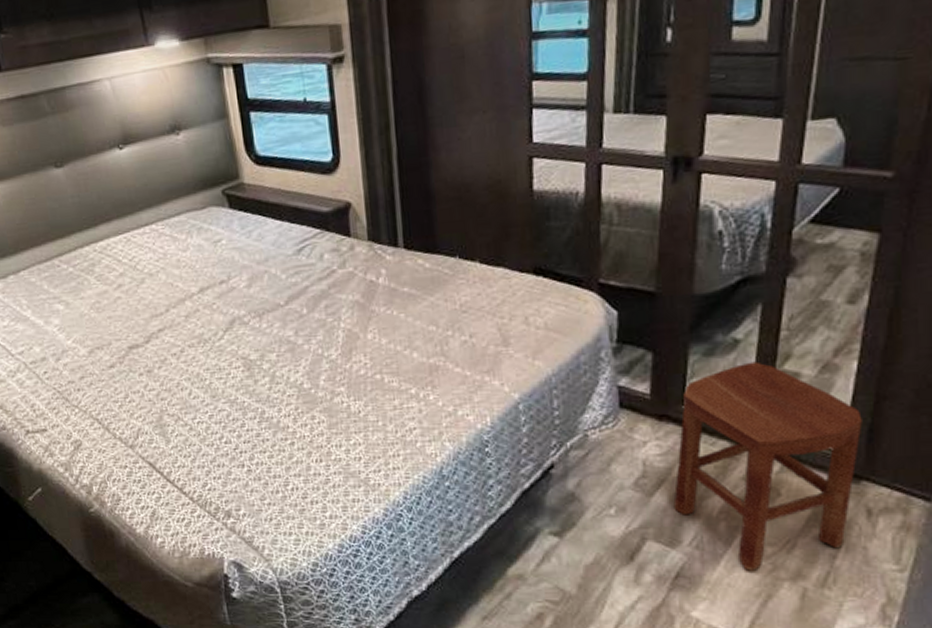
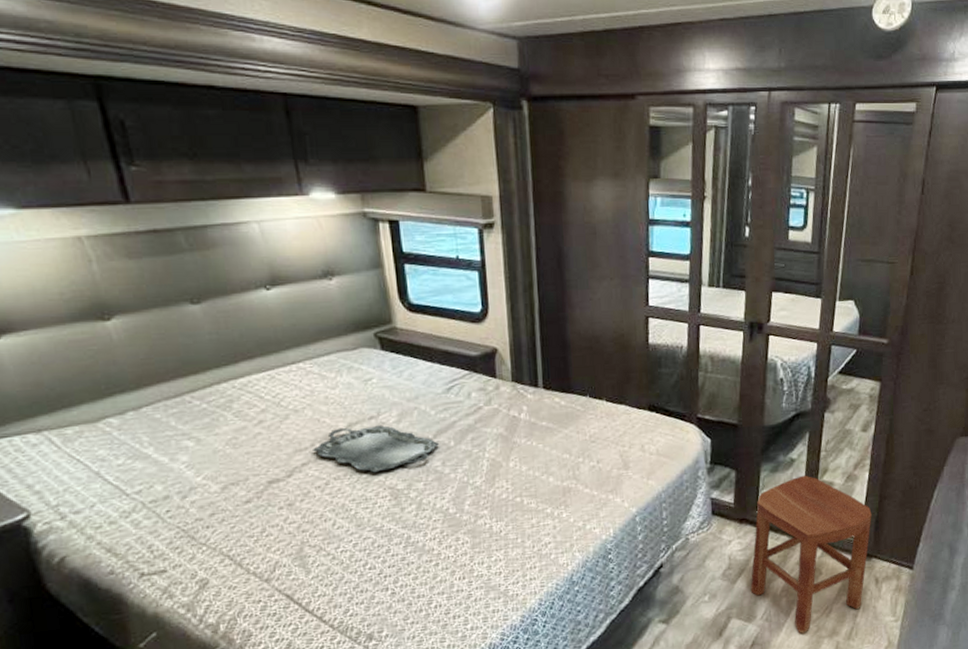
serving tray: none [168,289,292,341] -> present [313,424,440,473]

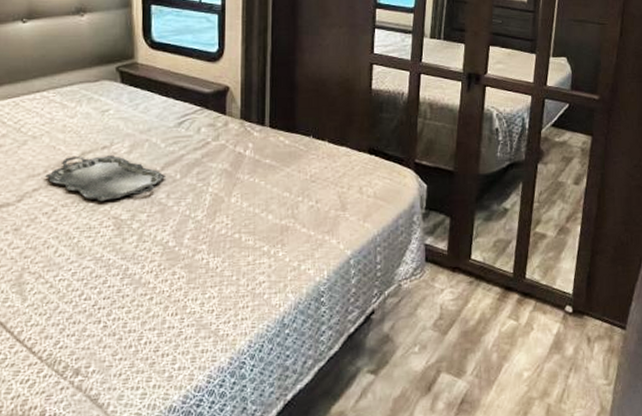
stool: present [750,475,872,634] -> none [461,225,584,393]

